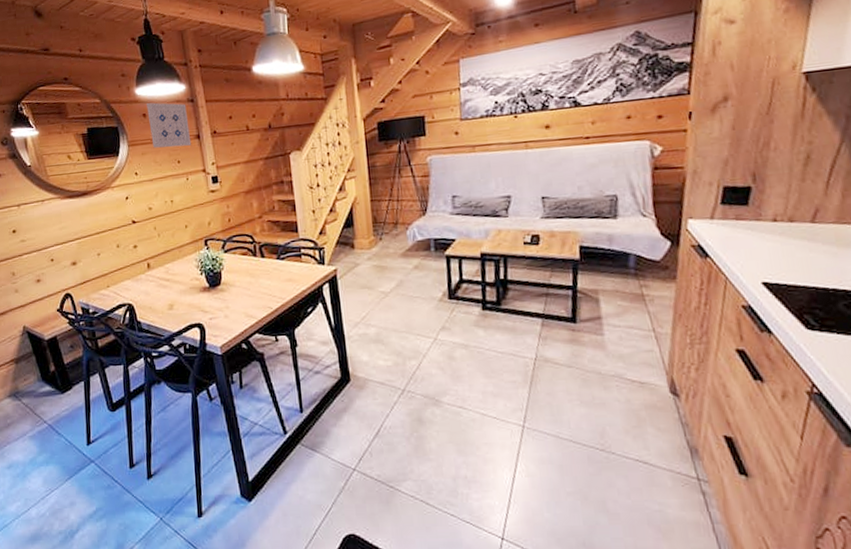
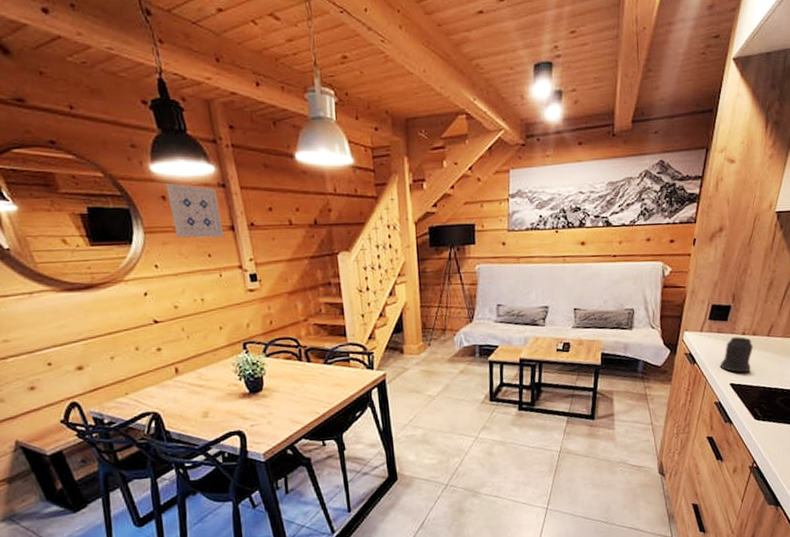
mug: none [743,224,792,269] -> present [720,336,753,373]

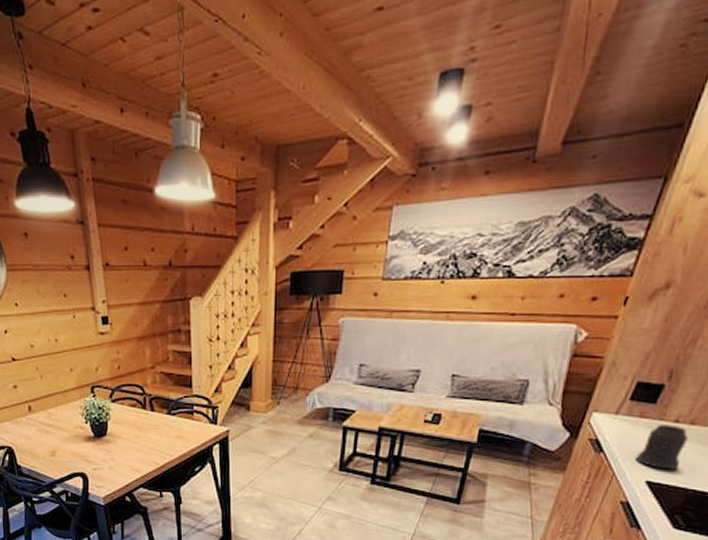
wall art: present [166,183,225,238] -> none [29,220,80,278]

